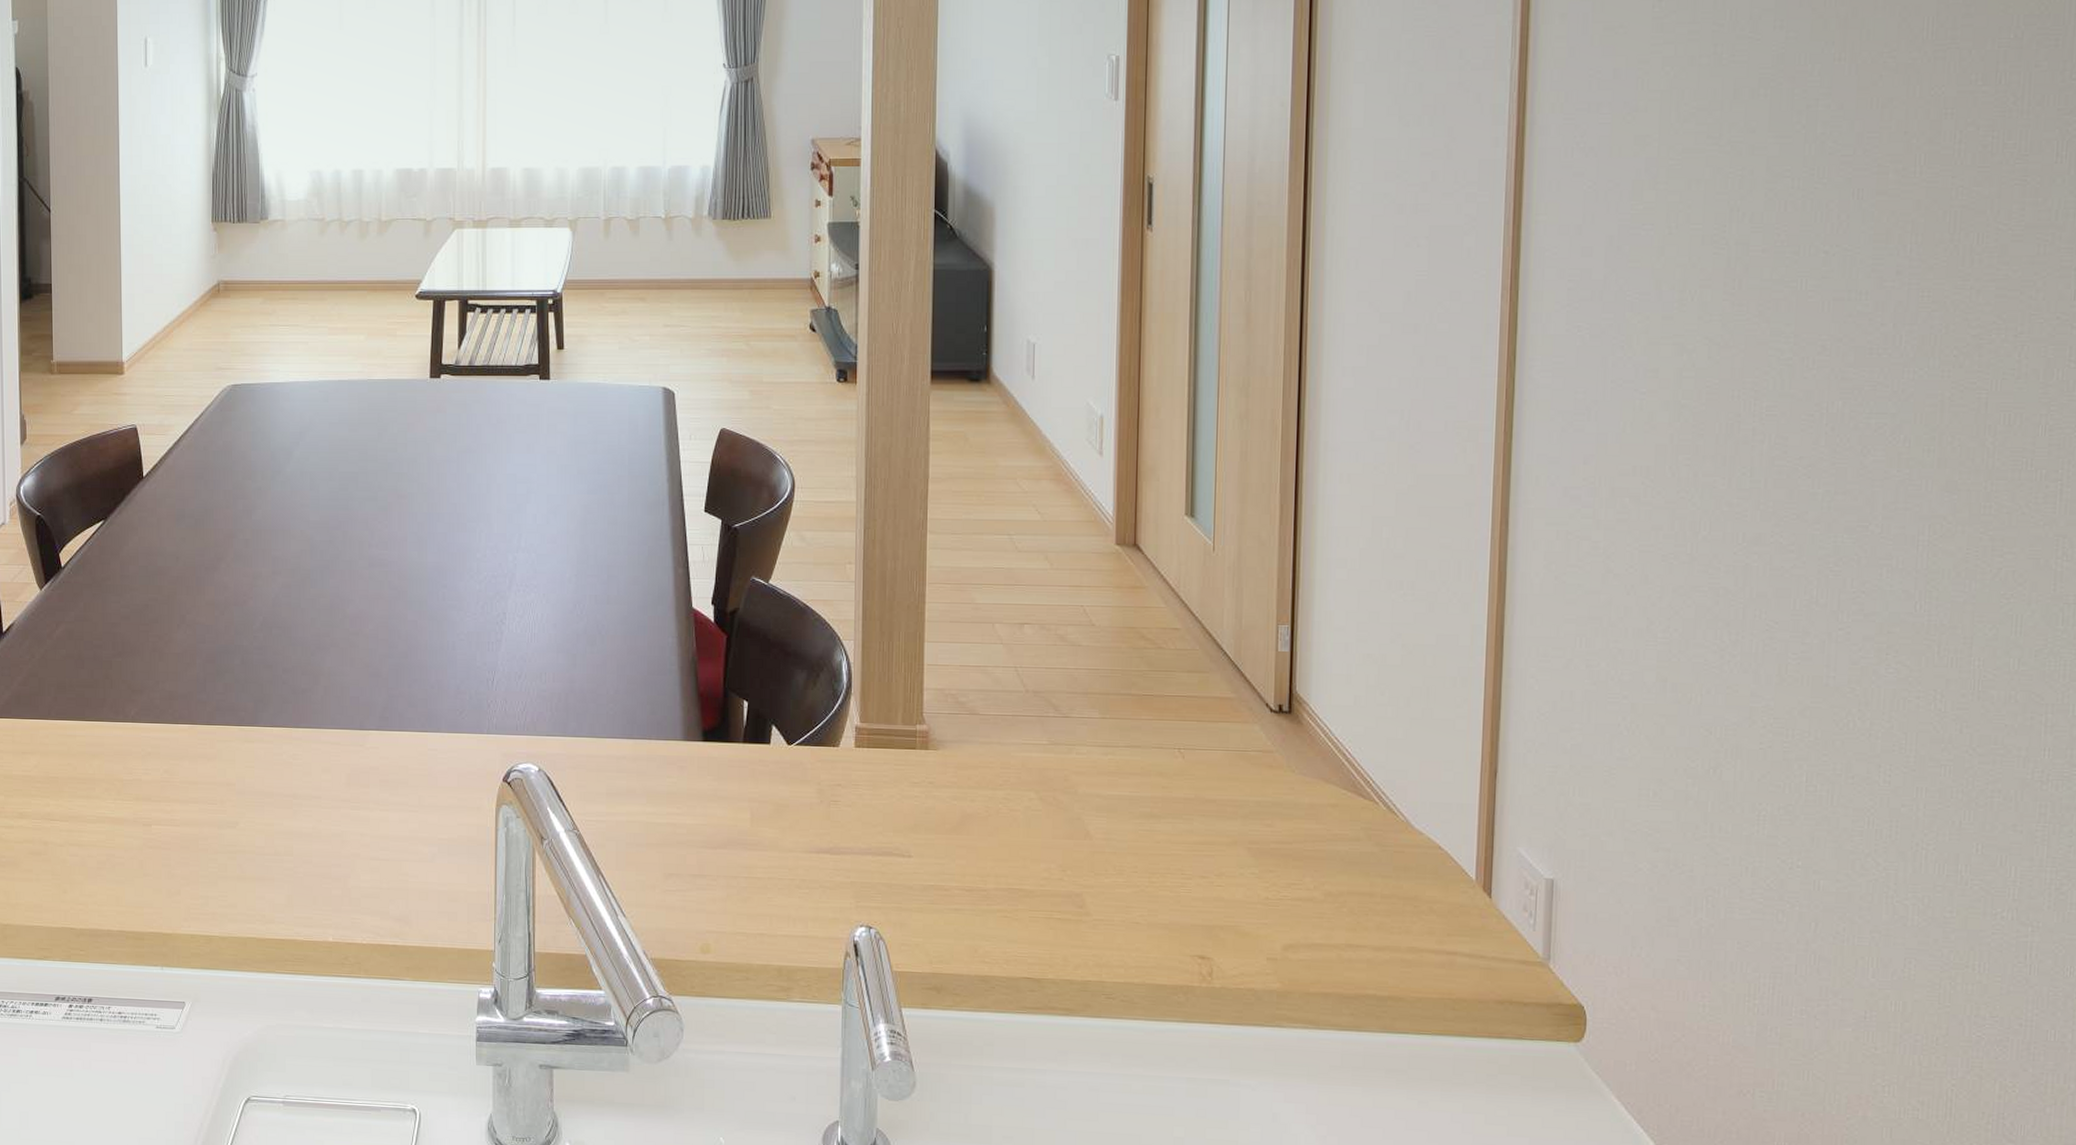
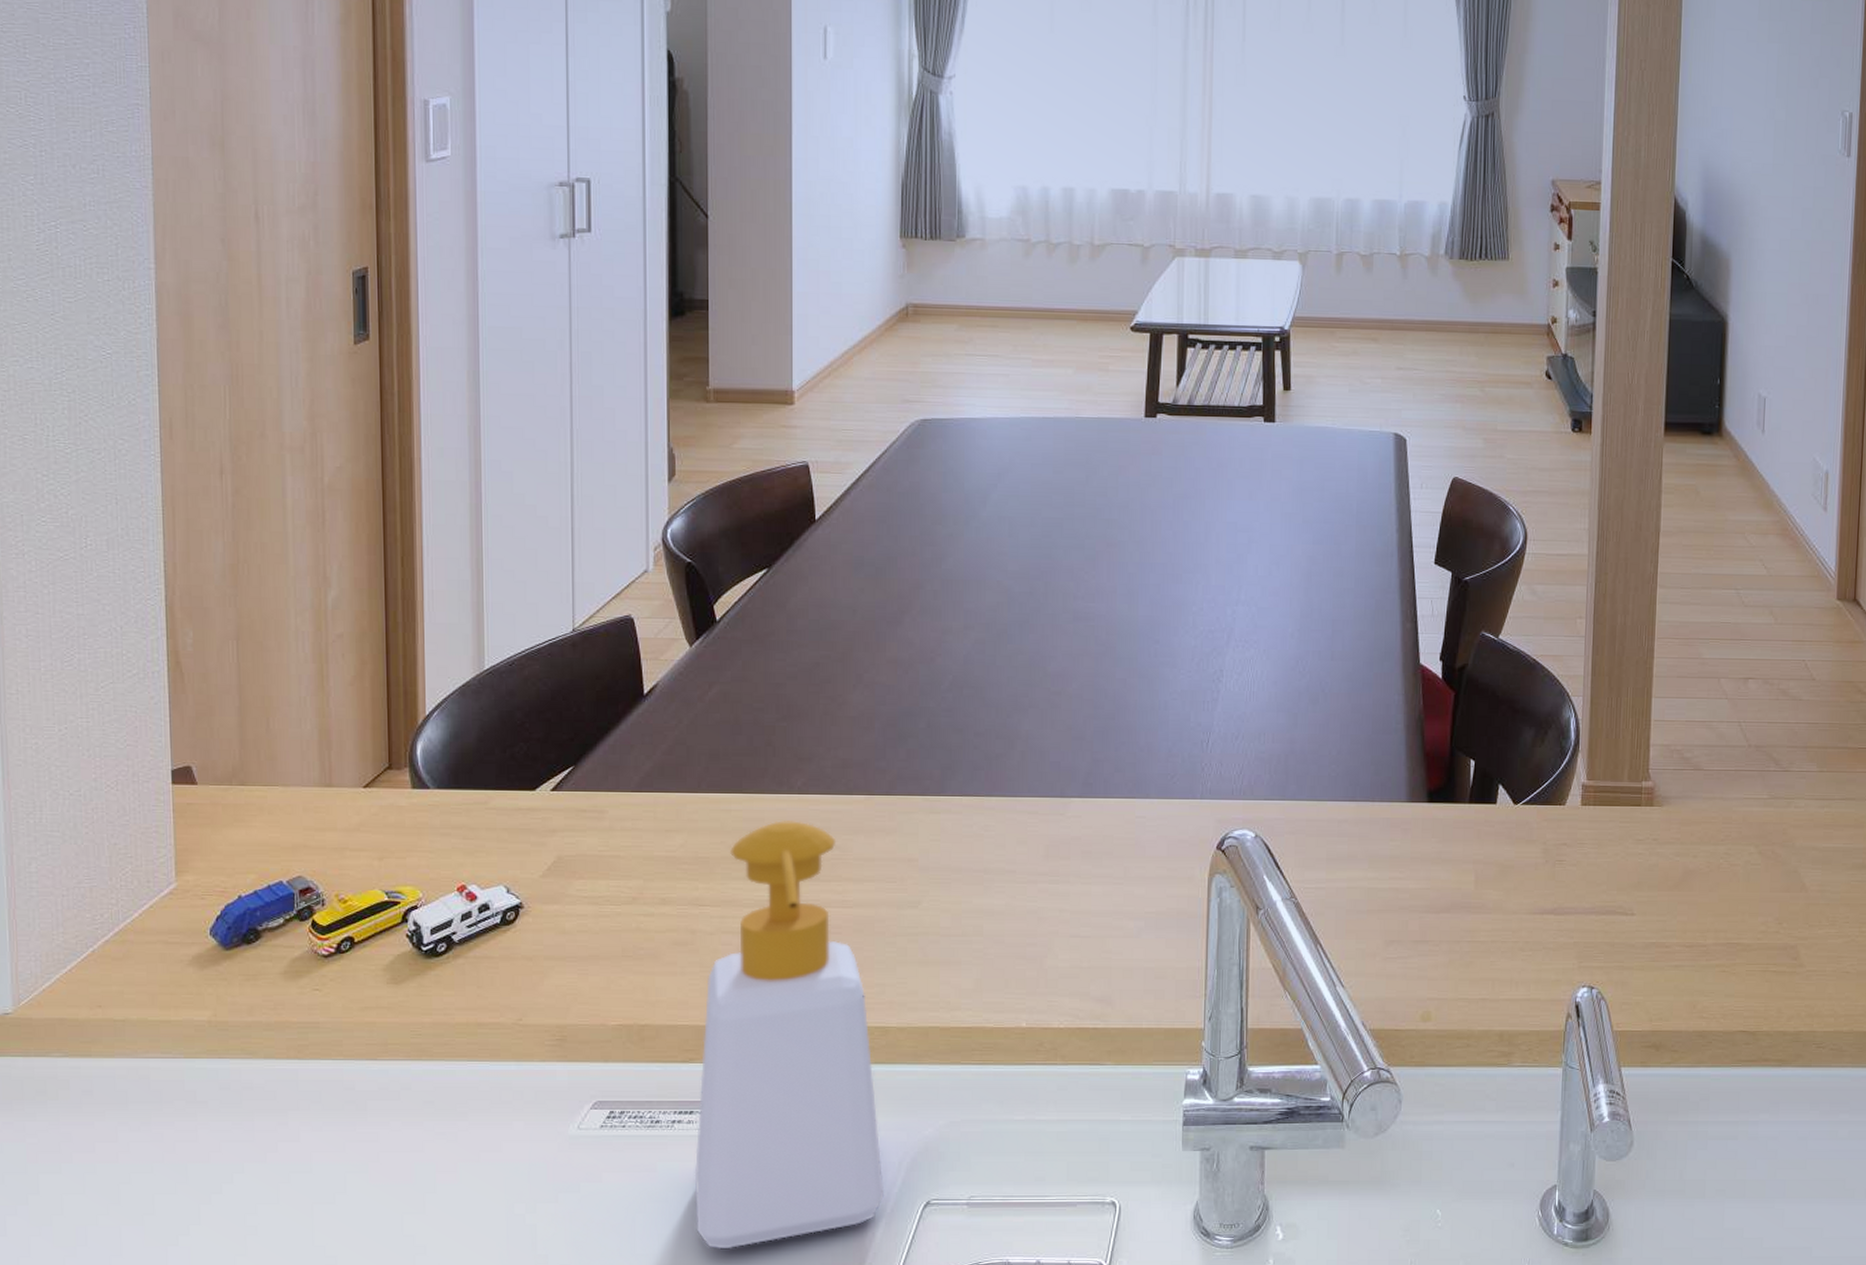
soap bottle: none [49,746,211,1129] -> present [694,821,885,1248]

